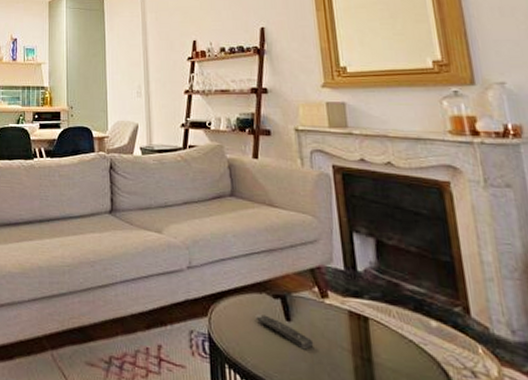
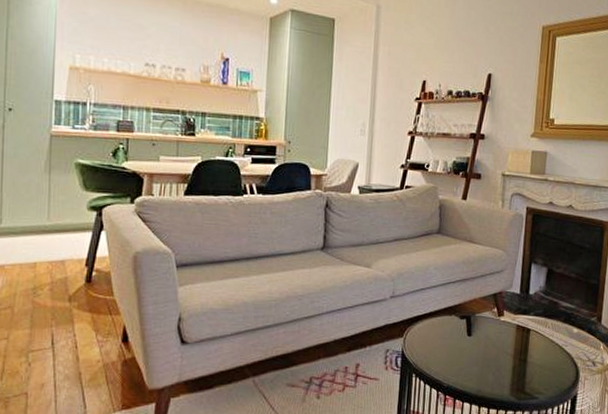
remote control: present [255,314,314,350] -> none [443,332,486,357]

